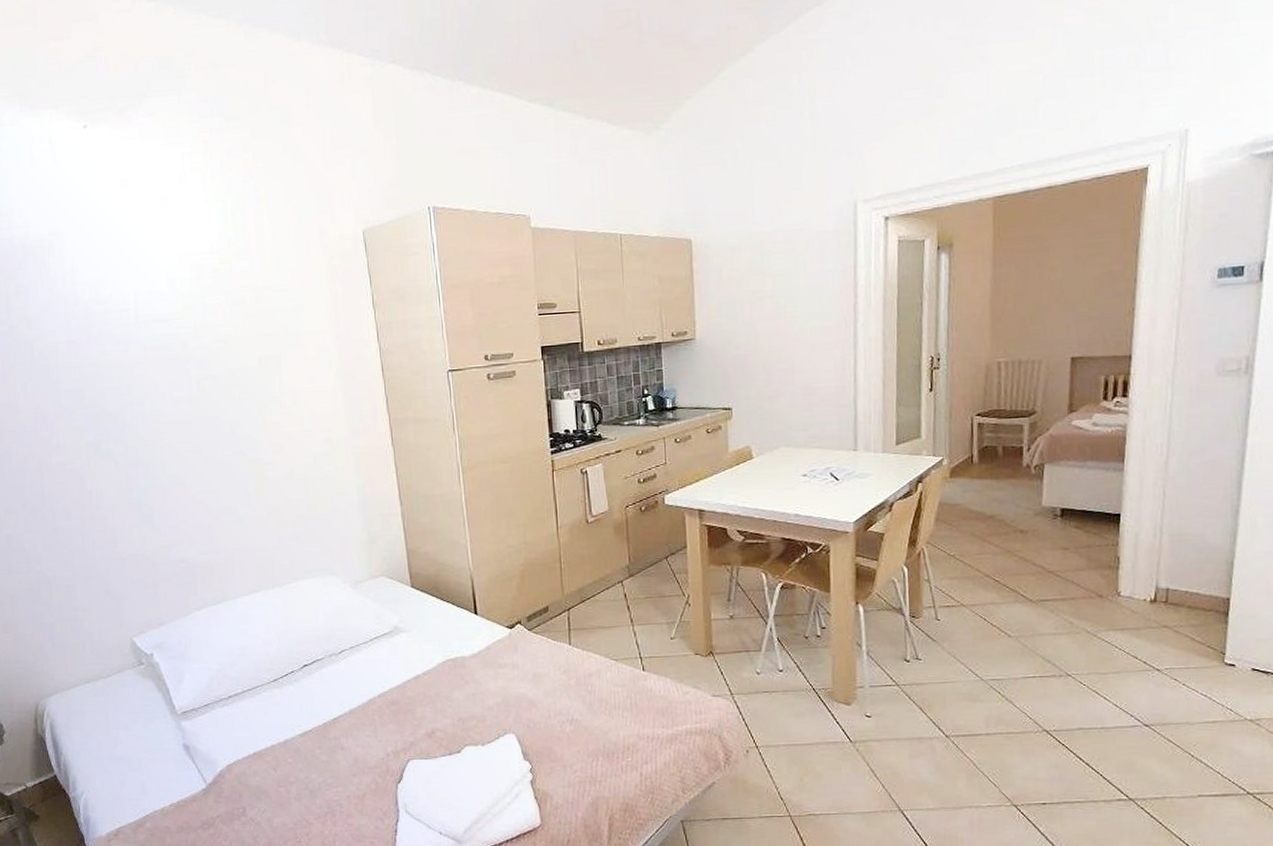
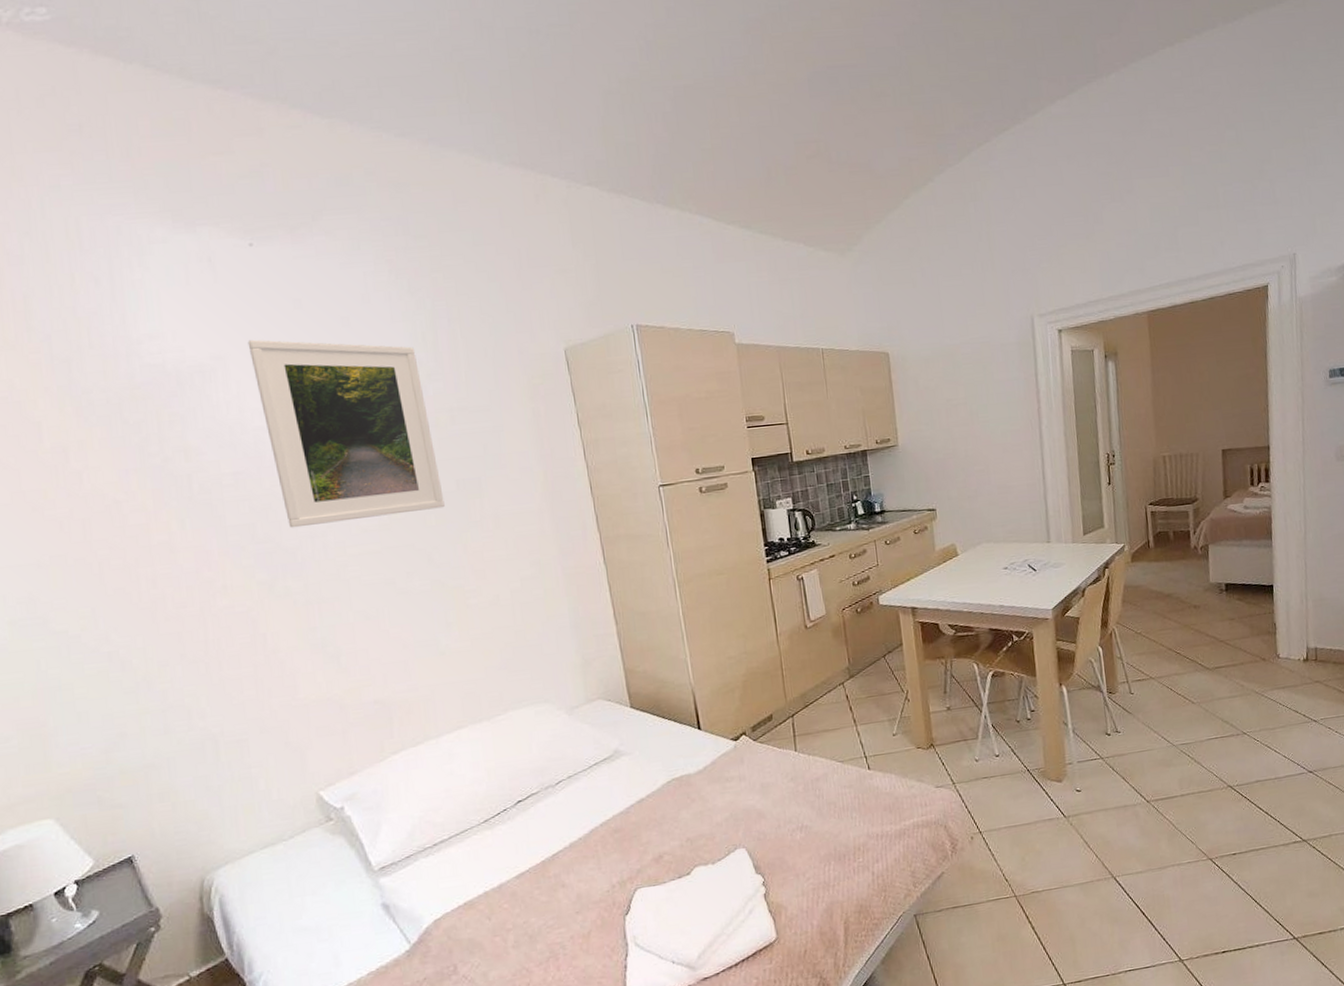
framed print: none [81,217,248,395] -> present [247,339,445,528]

